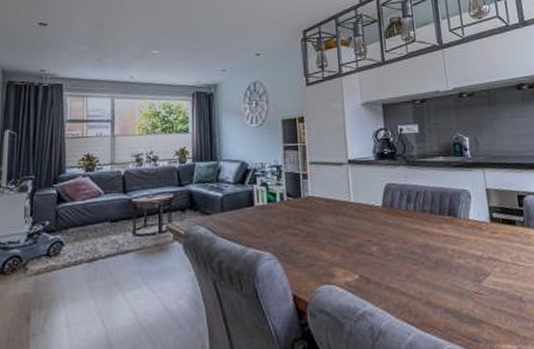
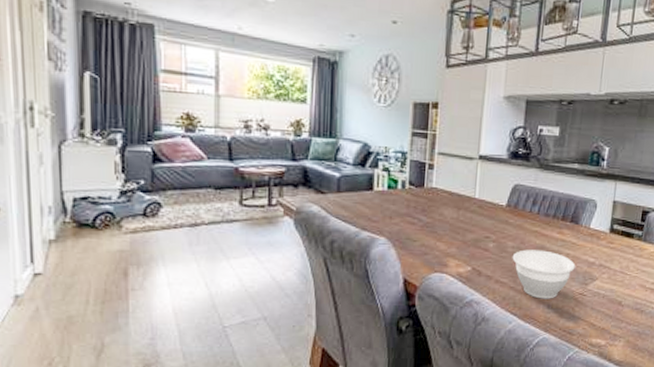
bowl: none [397,248,464,303] -> present [512,249,576,299]

